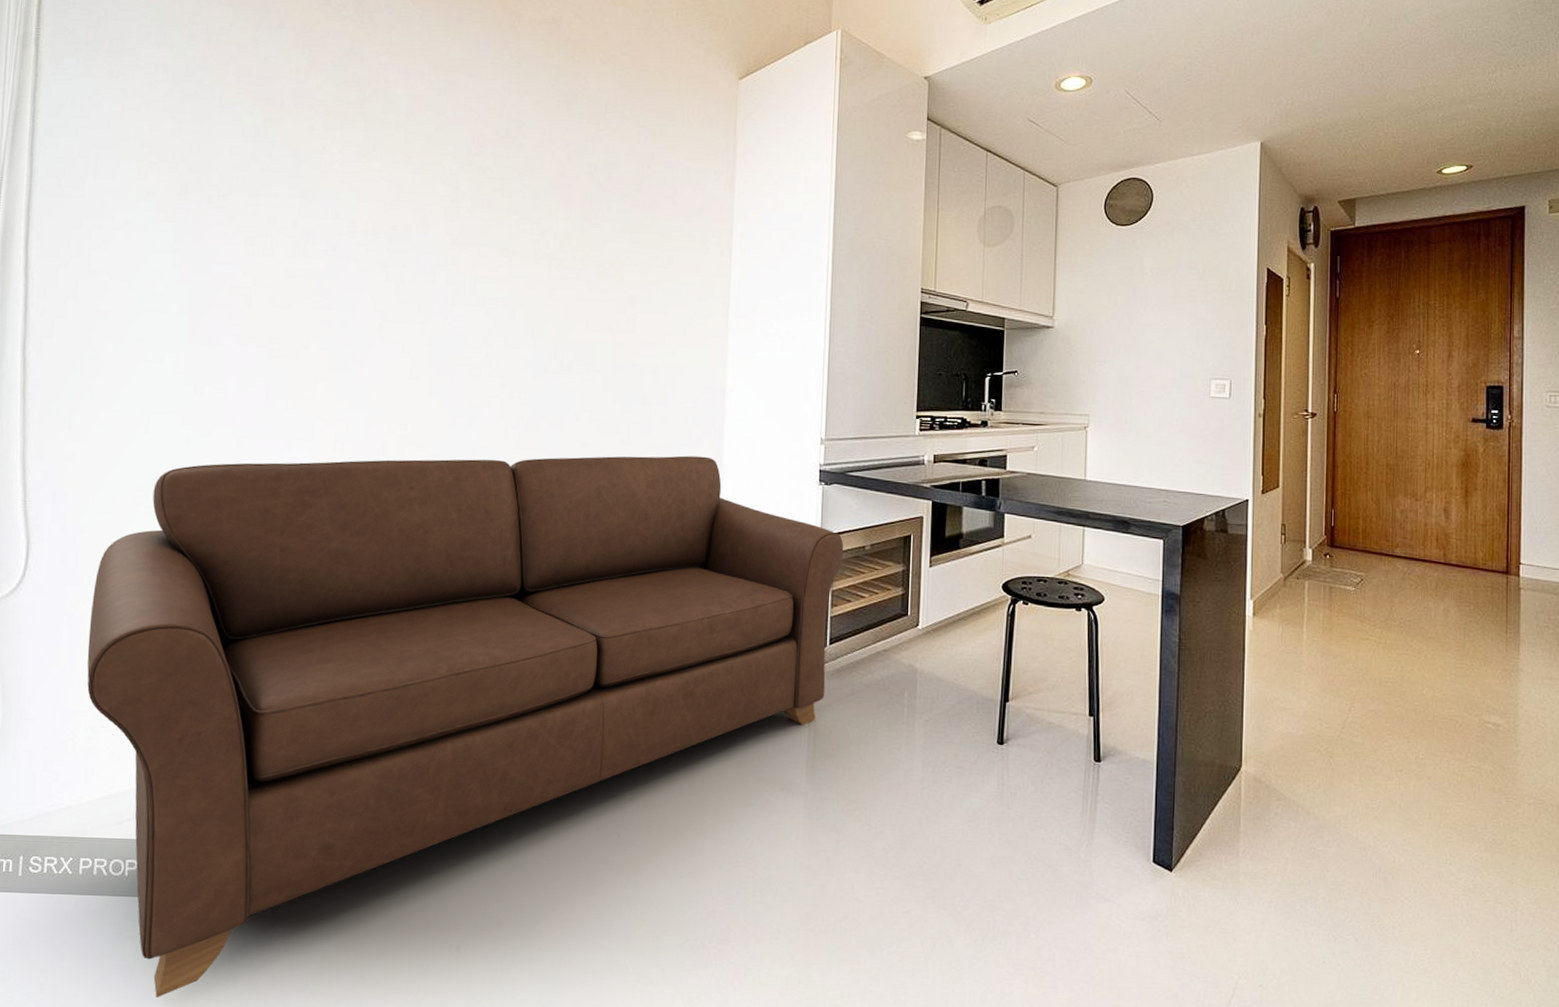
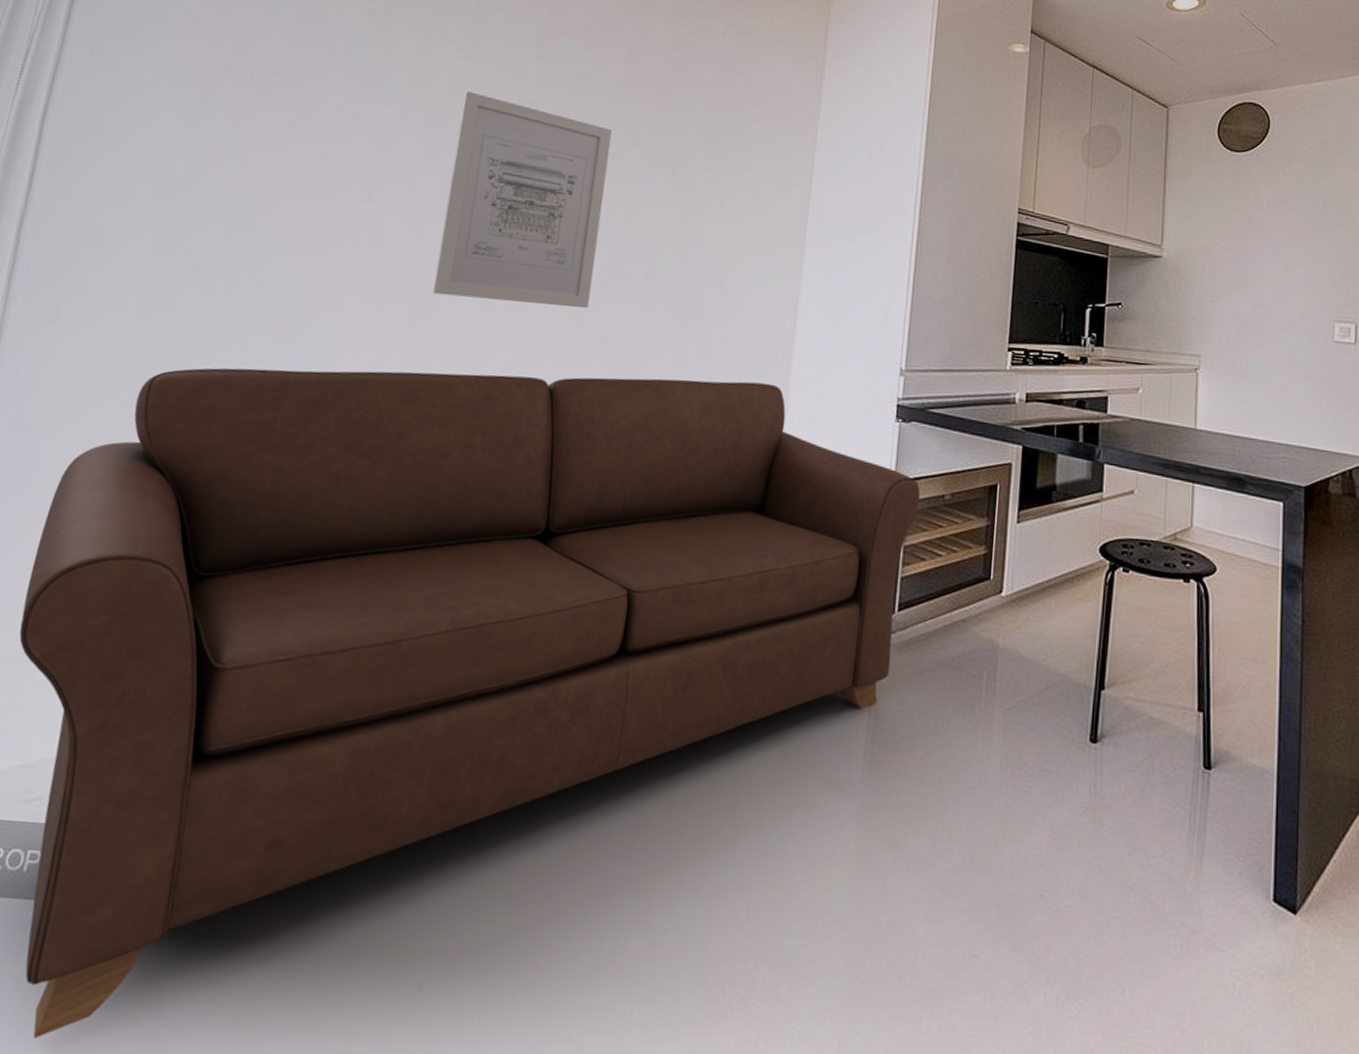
wall art: none [399,201,545,397] -> present [432,90,612,309]

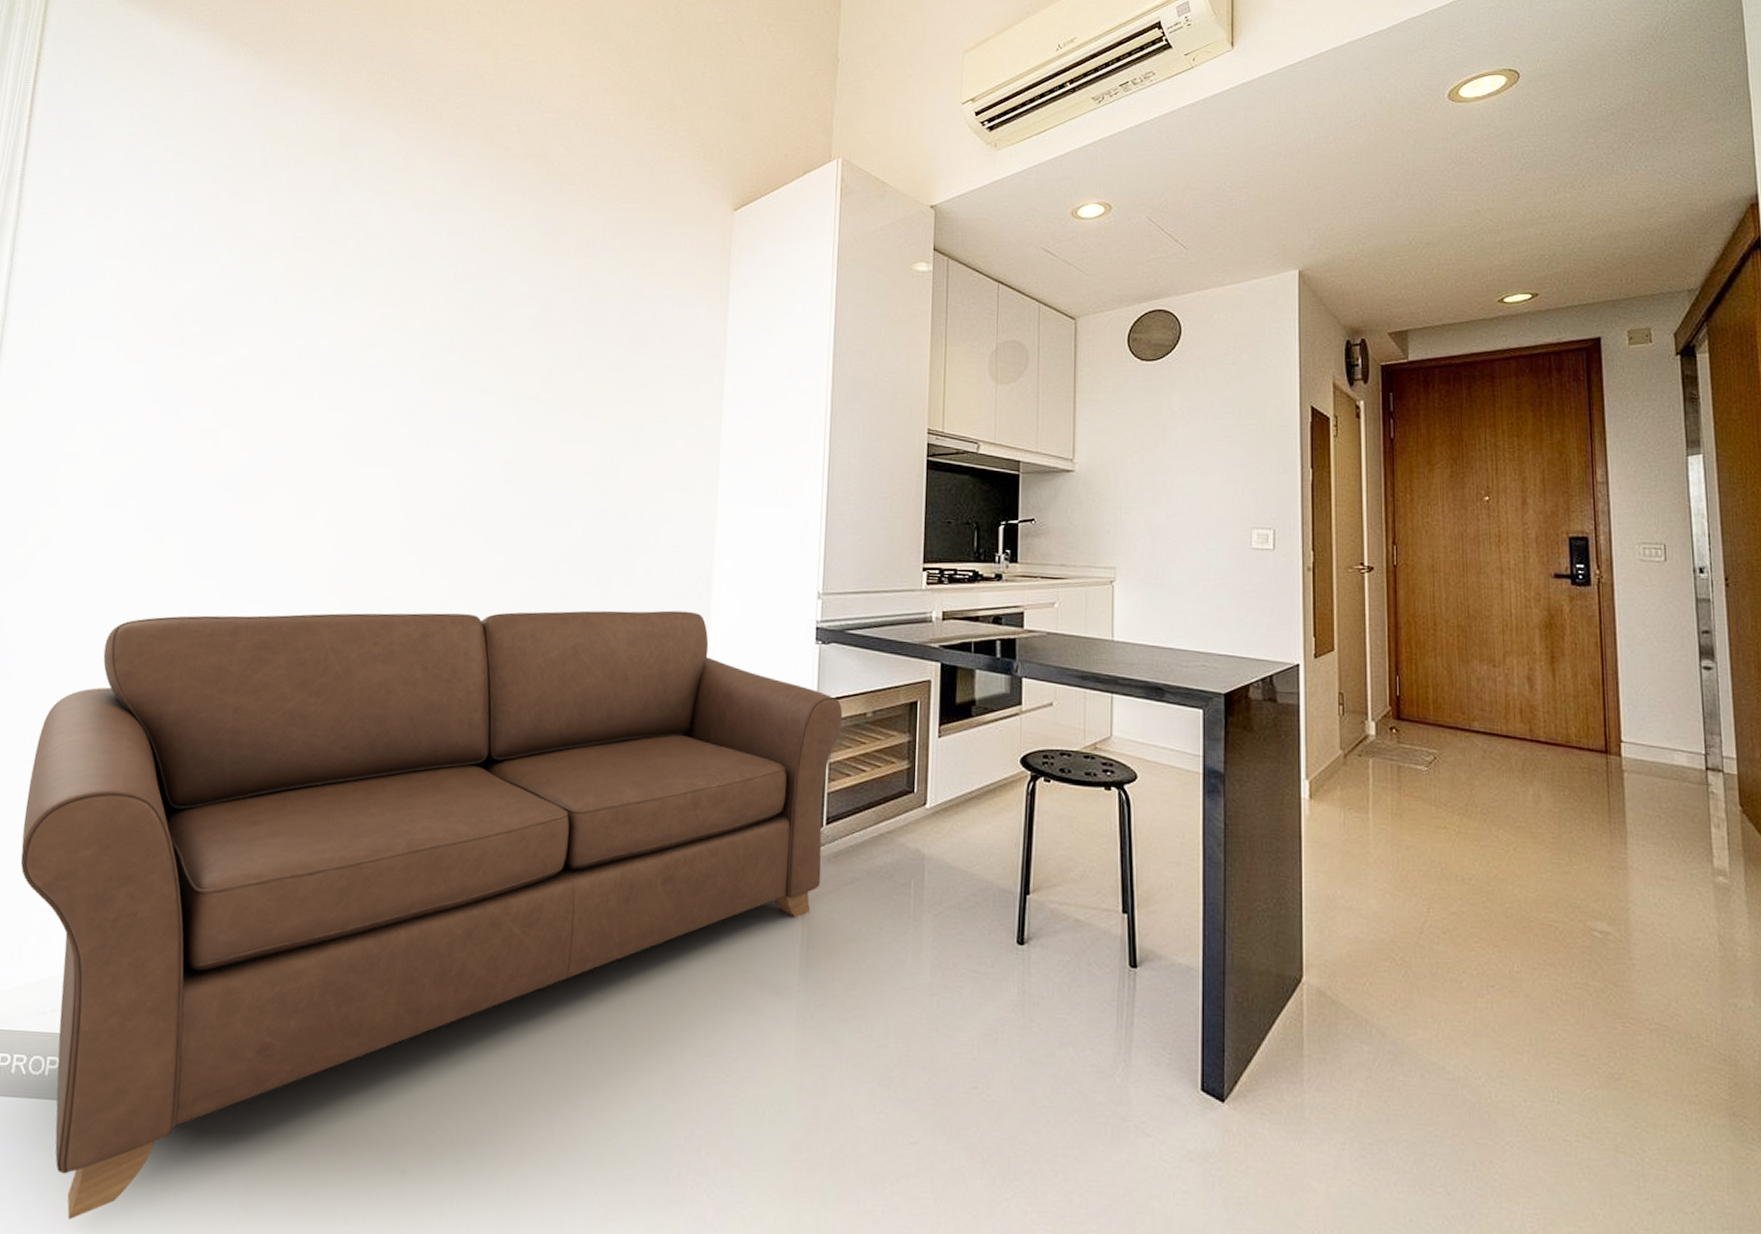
wall art: present [432,90,612,309] -> none [366,339,526,546]

